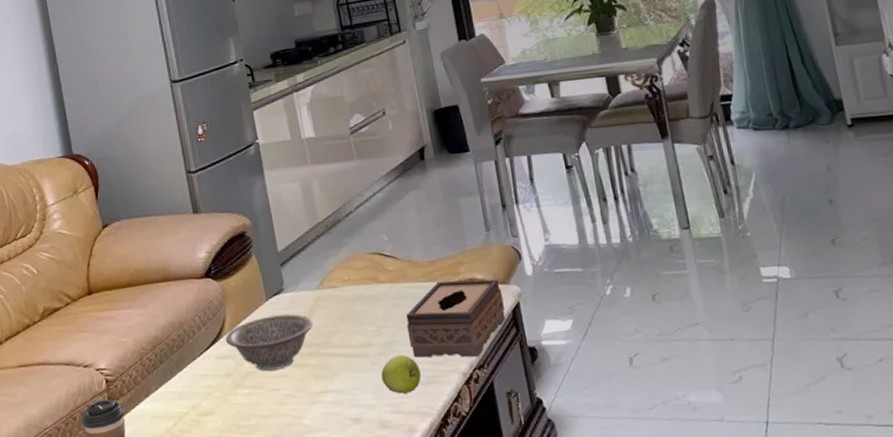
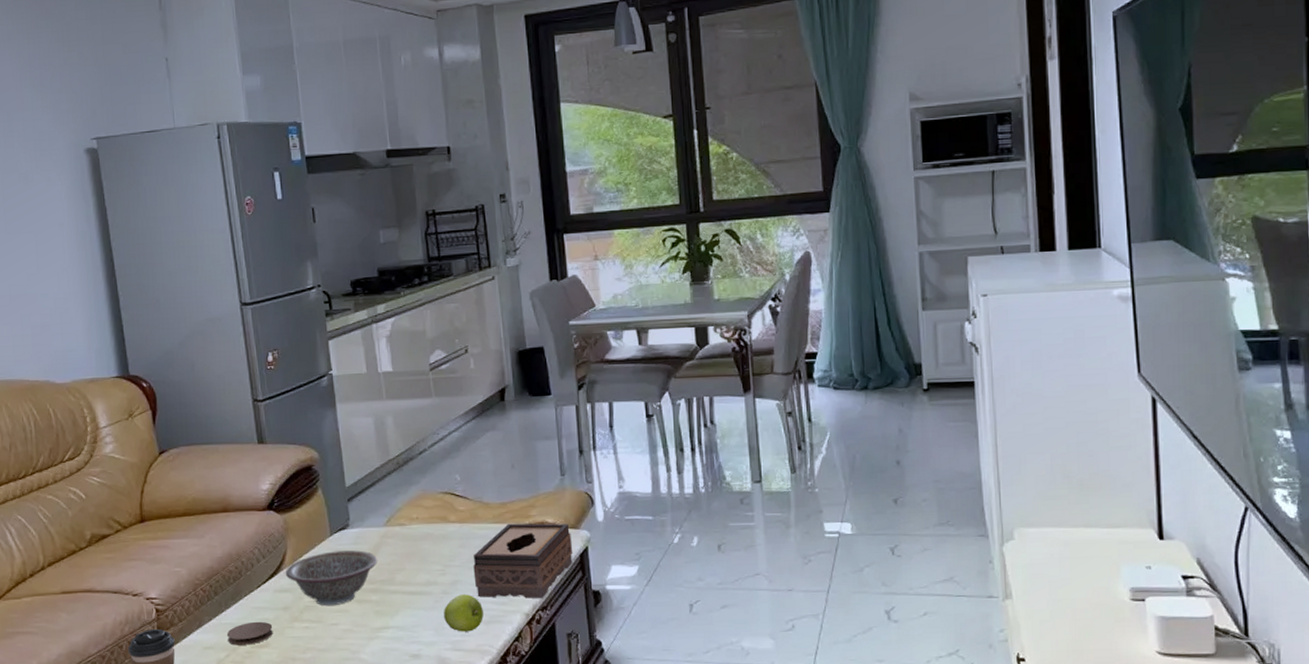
coaster: none [173,388,217,414] -> present [226,621,273,646]

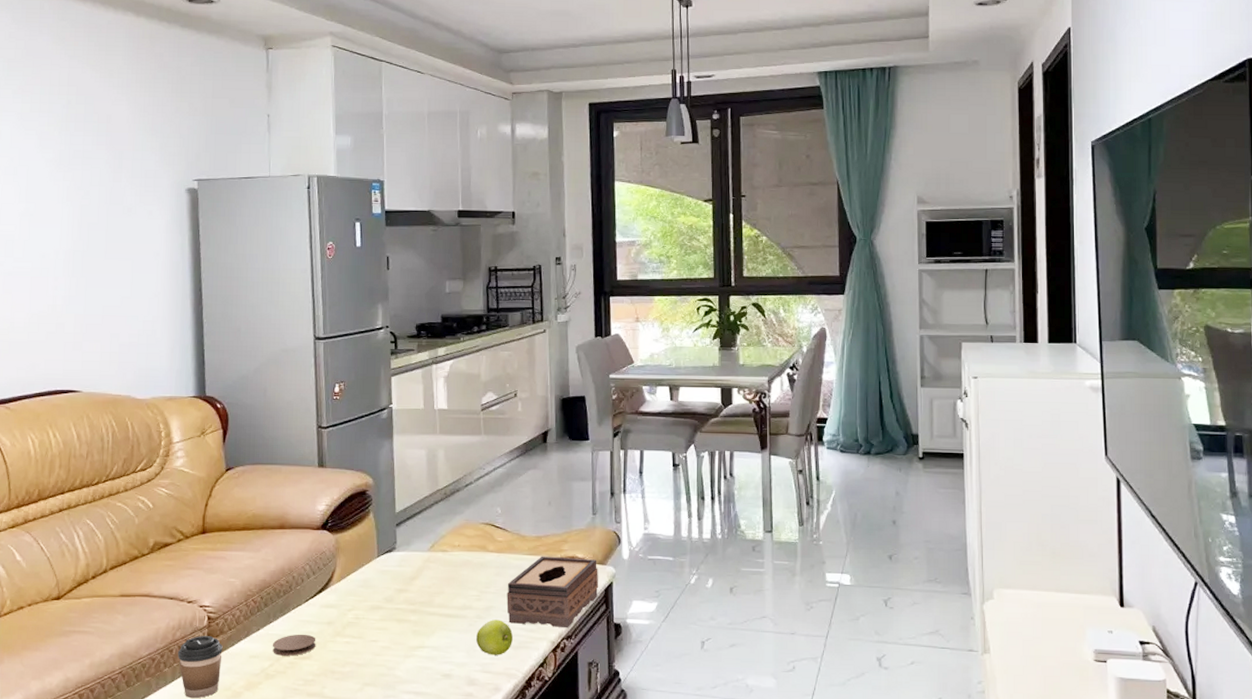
decorative bowl: present [285,550,378,606] -> none [332,572,420,624]

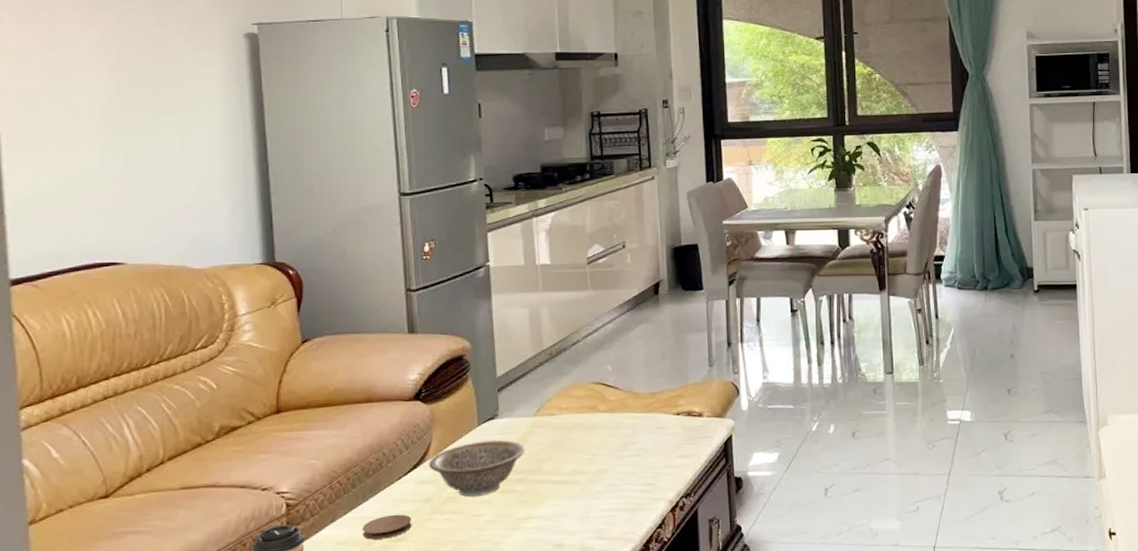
decorative bowl: none [332,572,420,624] -> present [428,440,526,497]
apple: present [476,620,513,655] -> none [589,482,628,520]
tissue box: present [506,556,599,629] -> none [620,412,718,486]

